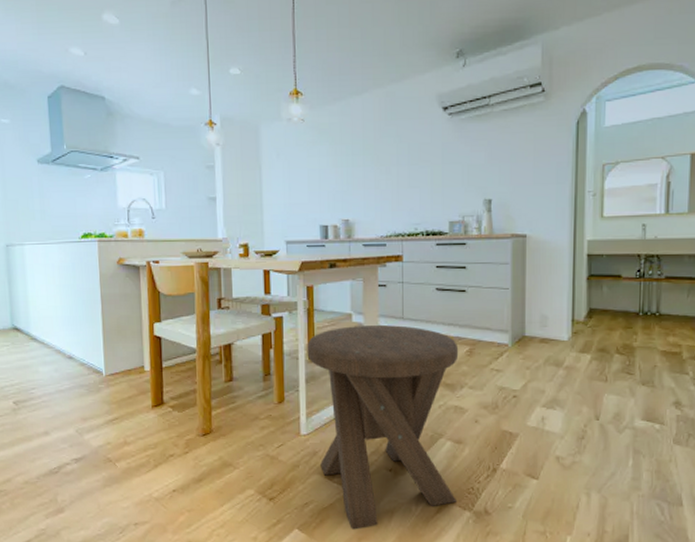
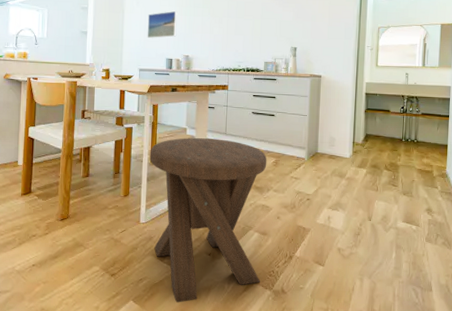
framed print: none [292,161,331,200] -> present [147,10,178,38]

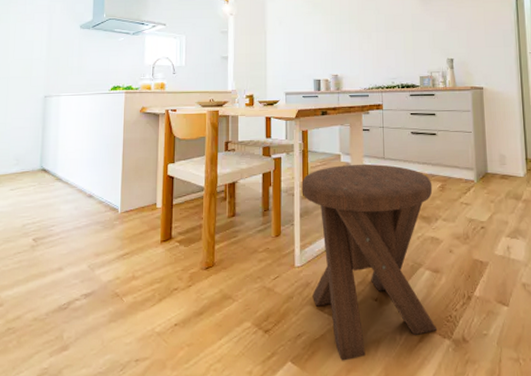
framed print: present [147,10,178,38] -> none [291,28,323,59]

